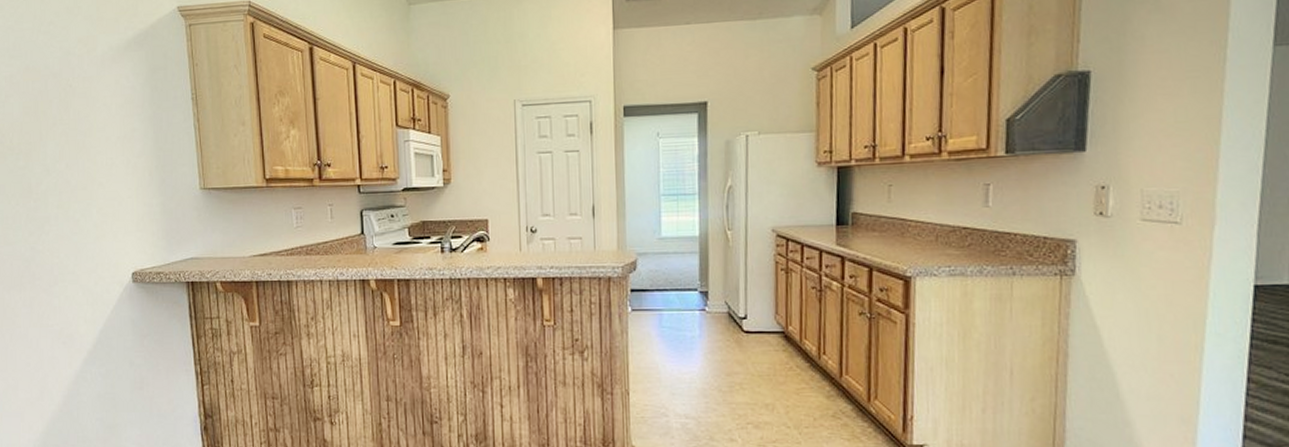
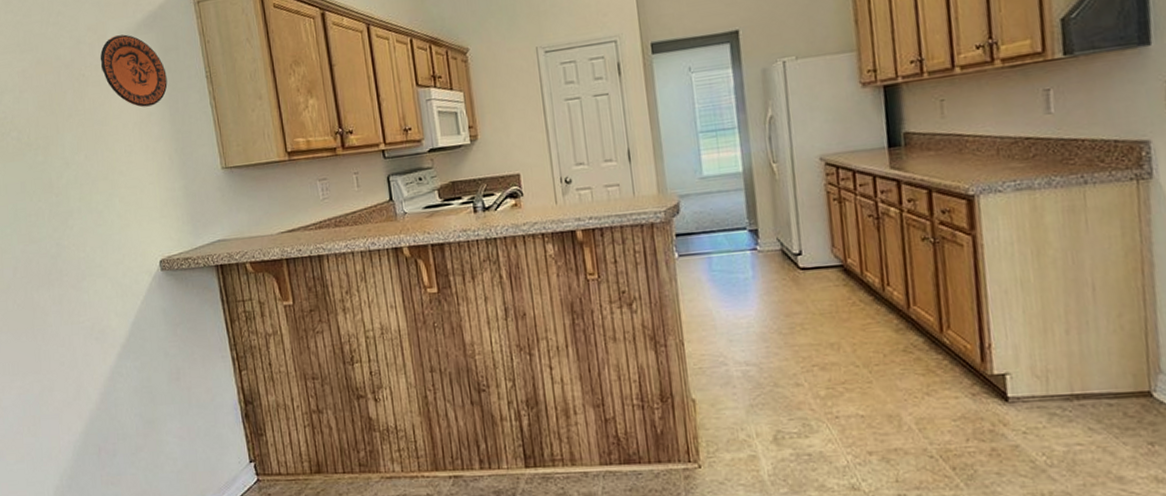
decorative plate: none [88,50,153,123] -> present [100,34,168,108]

